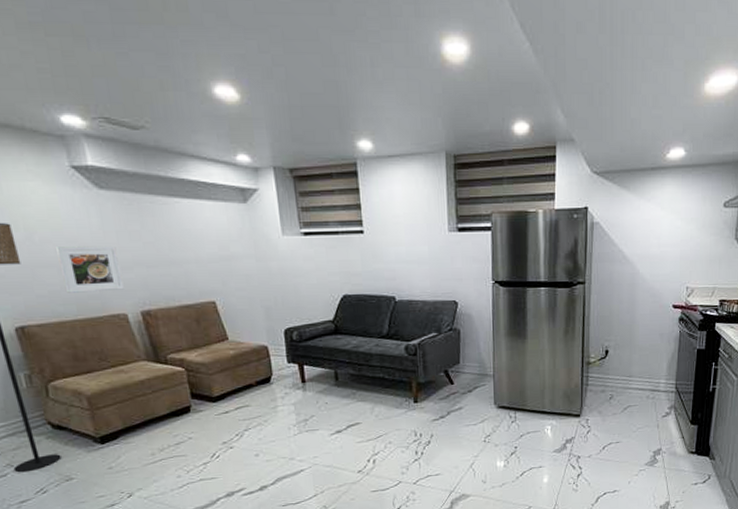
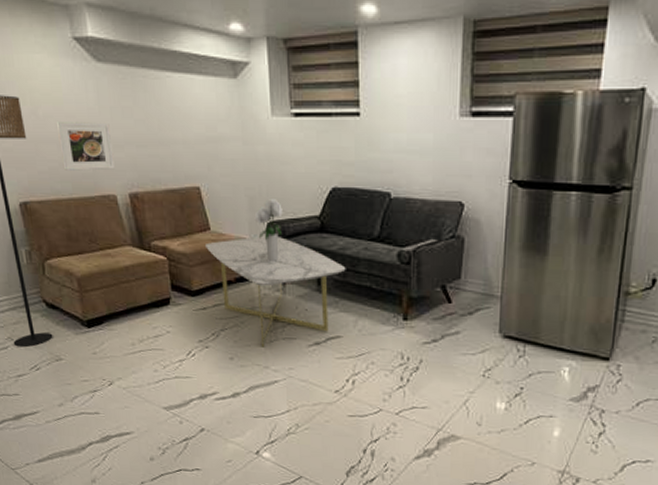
coffee table: none [223,341,361,441] -> present [204,236,346,348]
bouquet: none [271,308,299,363] -> present [254,199,283,261]

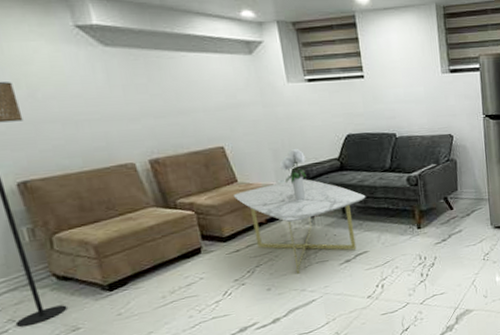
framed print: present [56,122,115,171] -> none [59,99,131,146]

